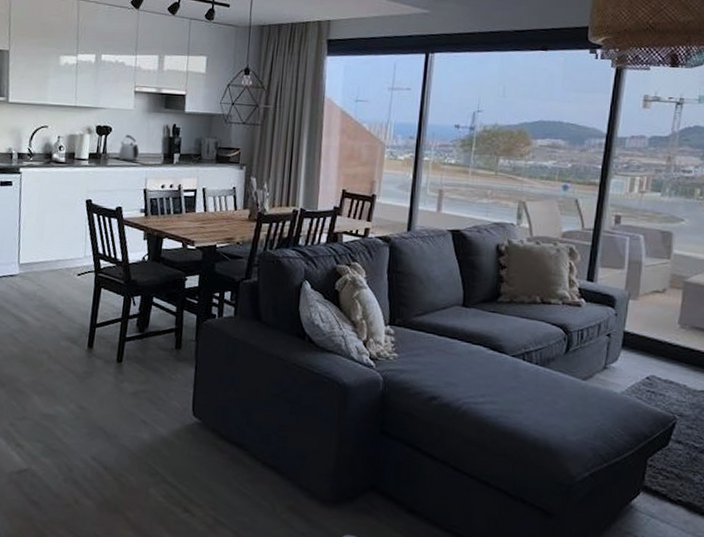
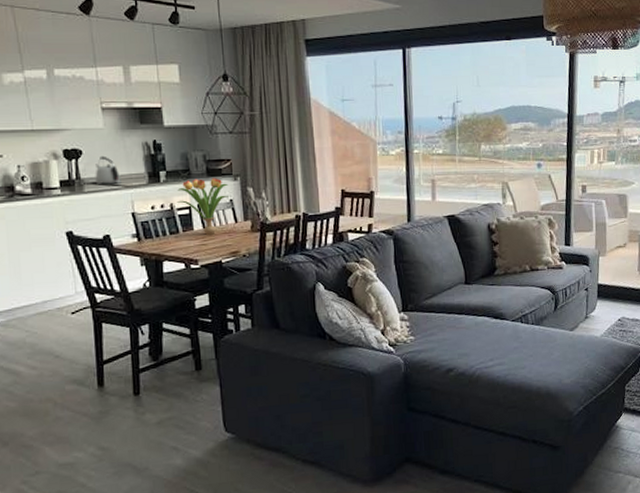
flower arrangement: none [184,164,234,220] -> present [177,178,229,236]

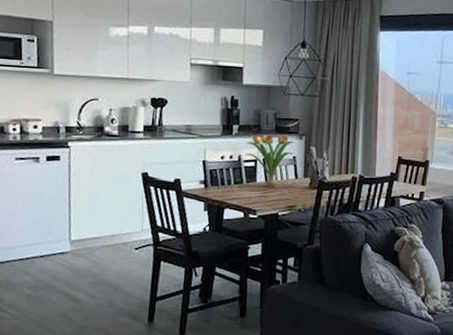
kettle: present [95,155,121,184] -> none [175,106,198,133]

